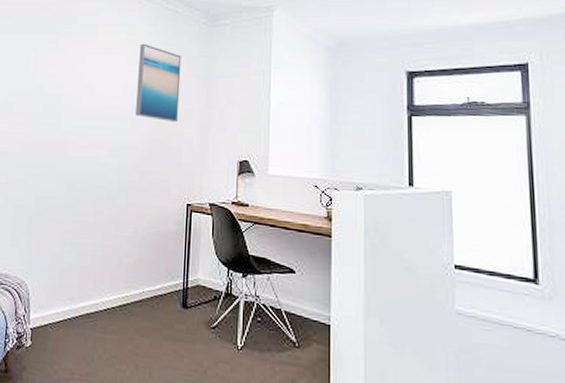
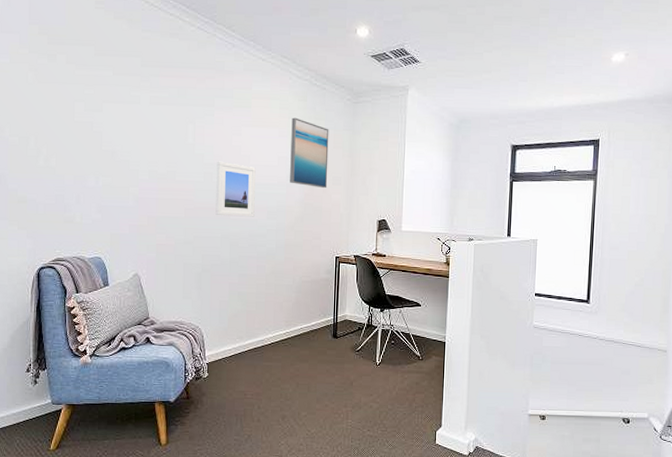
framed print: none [52,91,99,154] -> present [215,161,256,217]

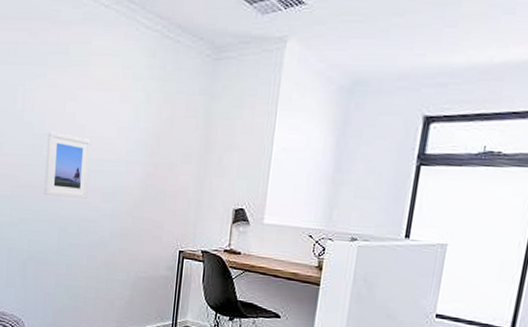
wall art: present [290,117,329,189] -> none [130,78,181,168]

